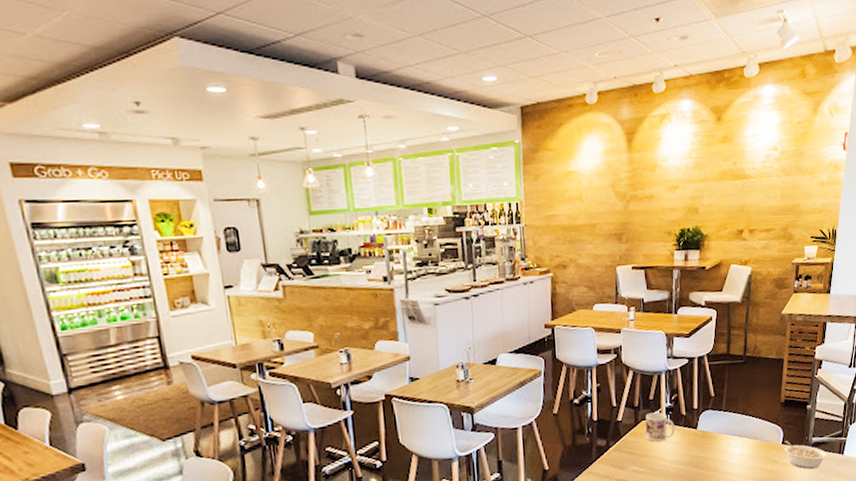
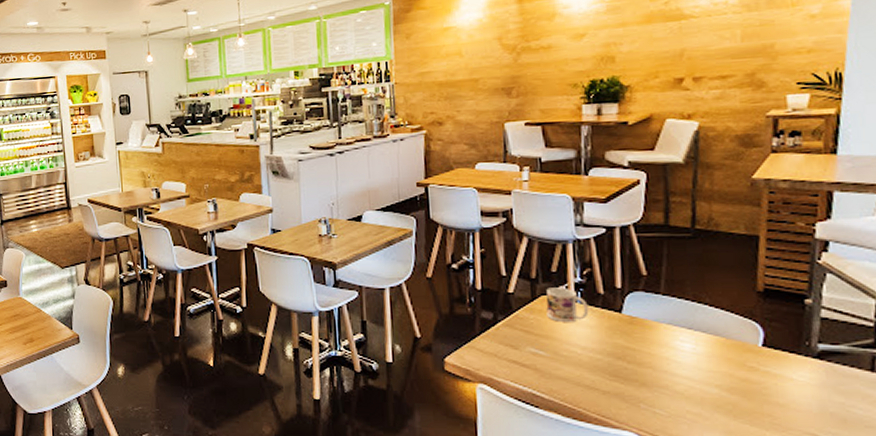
legume: present [784,440,827,469] -> none [766,341,849,388]

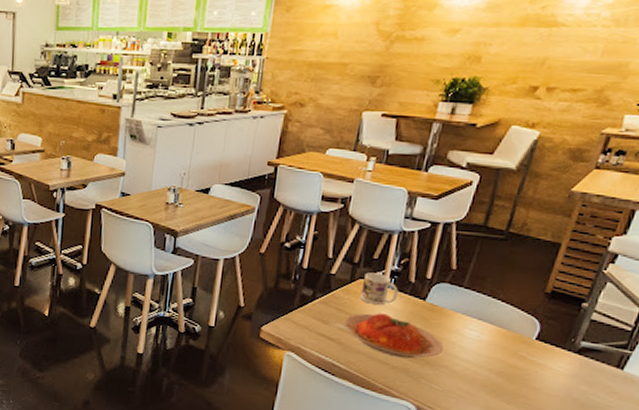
plate: none [535,331,656,381] -> present [343,313,443,359]

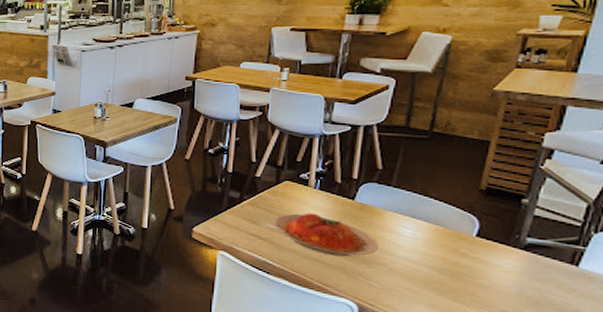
mug: present [360,272,399,305] -> none [287,174,326,205]

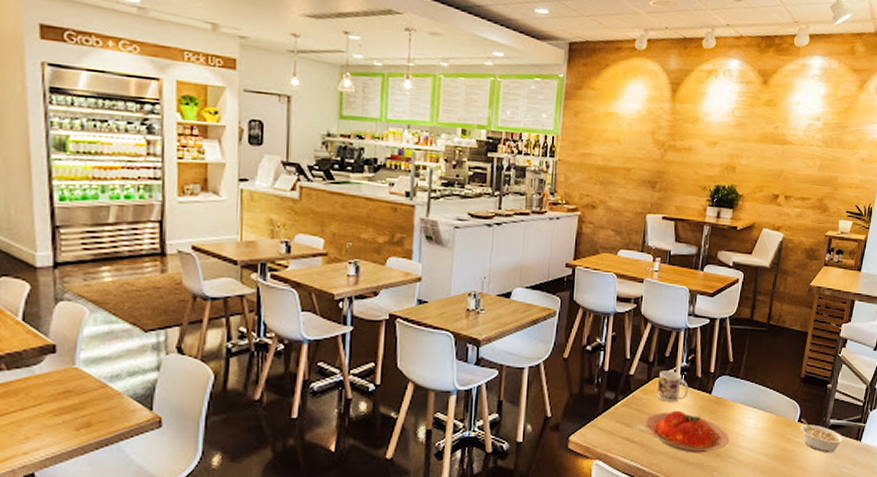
mug: none [287,174,326,205] -> present [657,371,689,402]
legume: none [479,233,550,275] -> present [800,418,844,453]

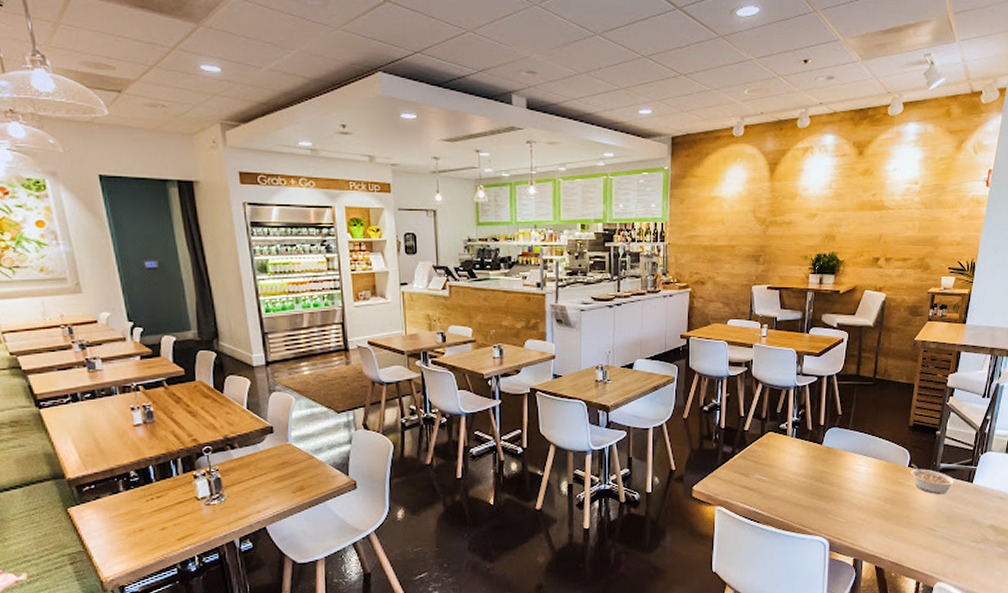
plate: present [644,410,729,453] -> none [761,460,841,498]
mug: present [657,371,689,402] -> none [771,425,800,453]

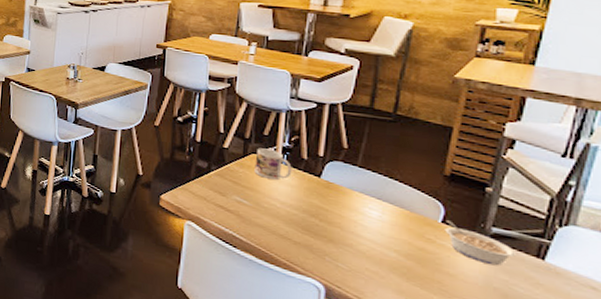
mug: none [771,425,800,453] -> present [254,148,292,180]

